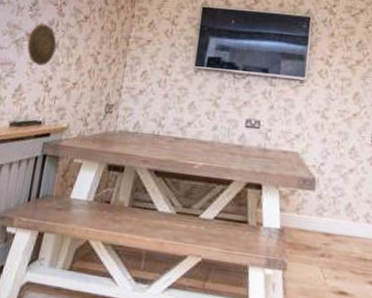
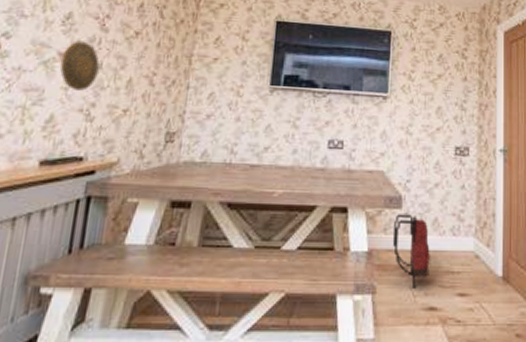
backpack: none [304,195,344,271] -> present [392,214,431,288]

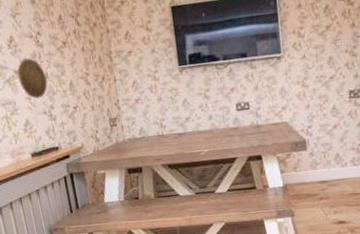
backpack: present [392,214,431,288] -> none [301,153,337,209]

